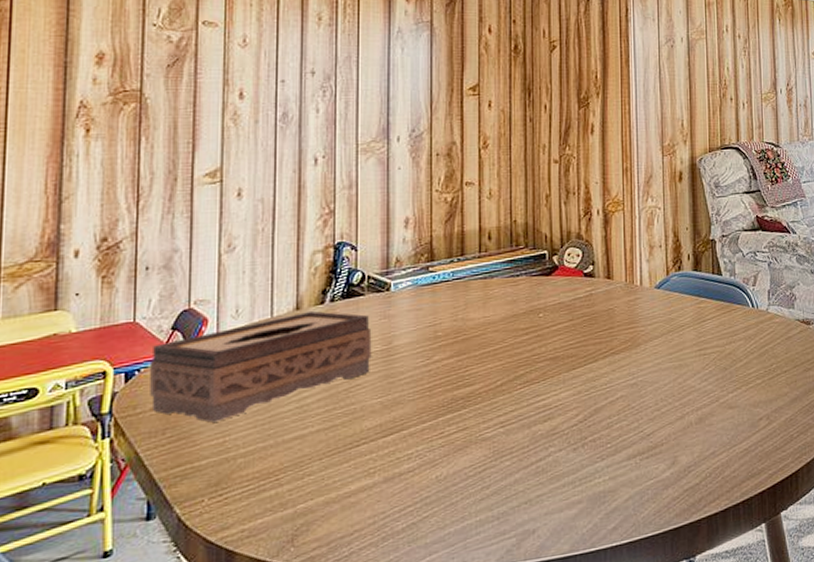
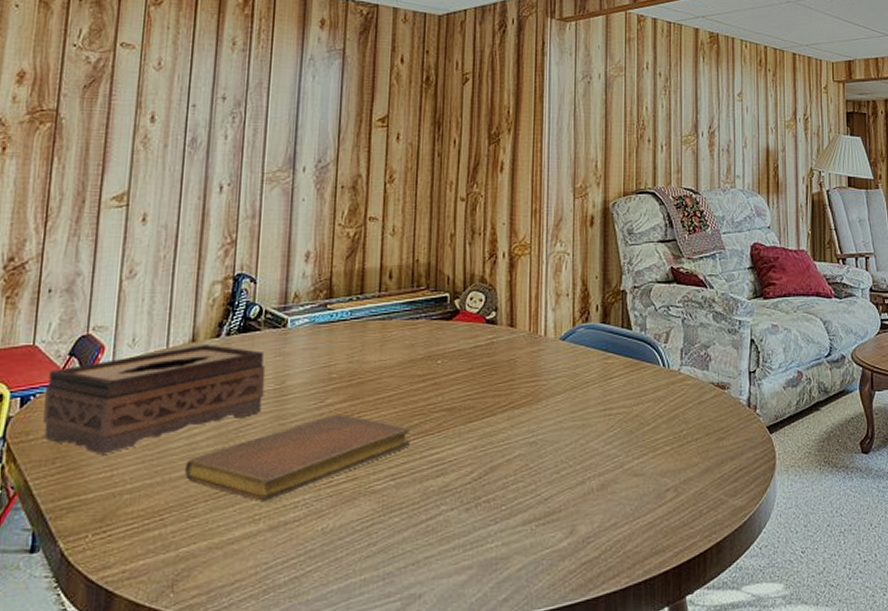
notebook: none [296,369,517,457] -> present [184,413,411,503]

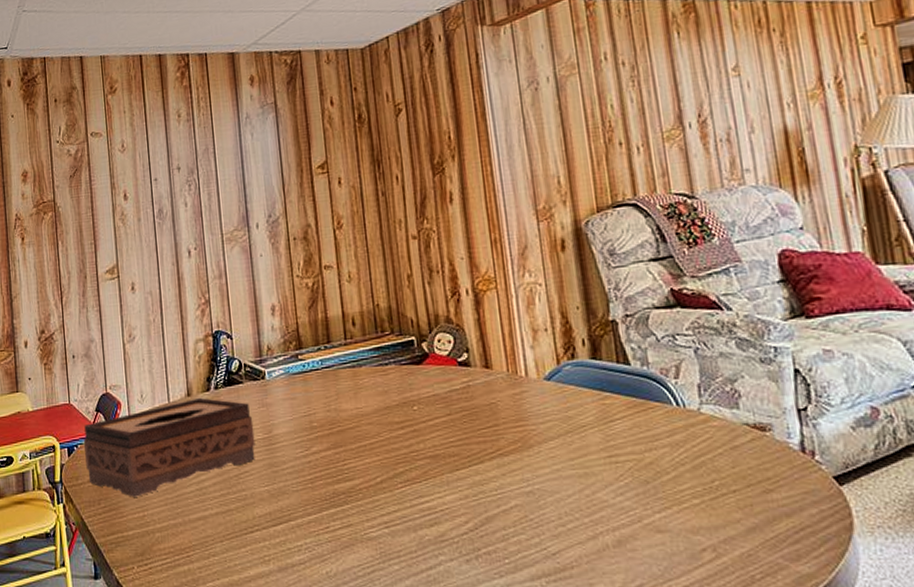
notebook: present [184,413,411,503] -> none [199,461,399,545]

